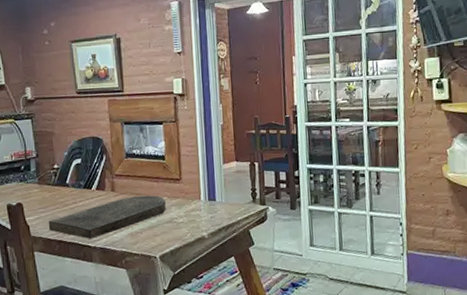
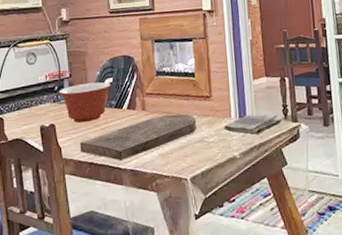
mixing bowl: none [25,163,79,203] -> present [58,82,111,123]
dish towel: none [193,196,251,216] -> present [223,114,282,134]

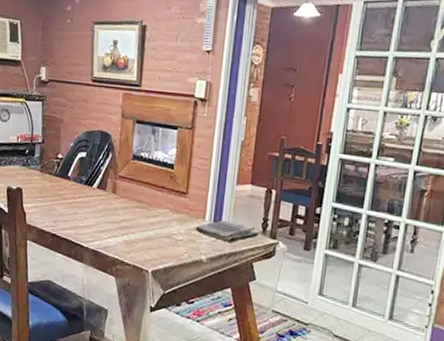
mixing bowl: present [58,82,111,123] -> none [29,152,84,194]
cutting board: present [79,113,196,161] -> none [44,202,167,239]

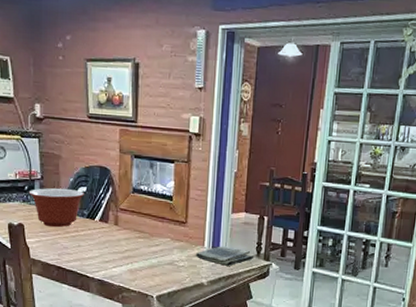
mixing bowl: none [29,152,84,194] -> present [28,188,84,228]

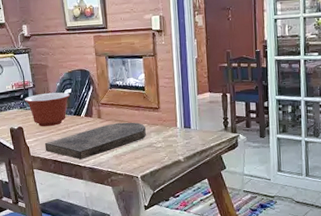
cutting board: none [48,233,168,270] -> present [44,122,146,160]
dish towel: present [195,246,254,266] -> none [170,124,223,142]

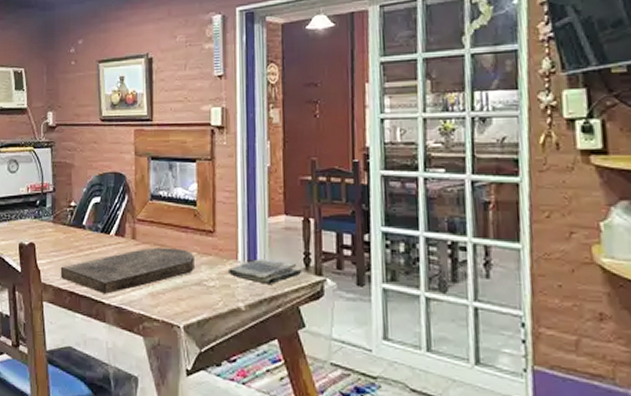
mixing bowl: present [24,92,70,127] -> none [40,201,98,246]
dish towel: none [170,124,223,142] -> present [227,259,302,284]

